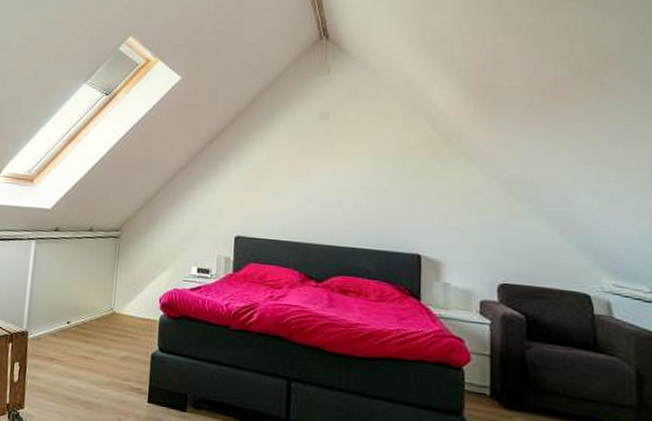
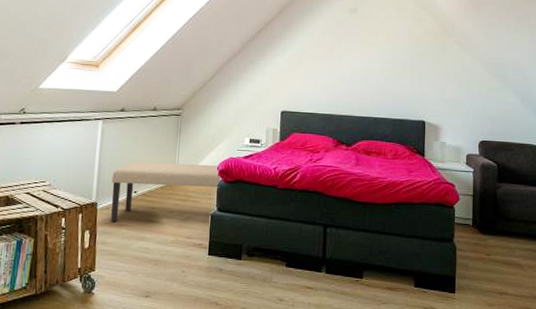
bench: none [42,288,164,355] -> present [111,161,221,222]

